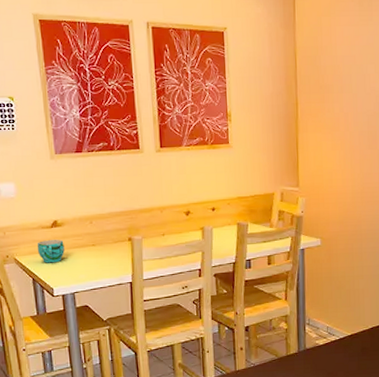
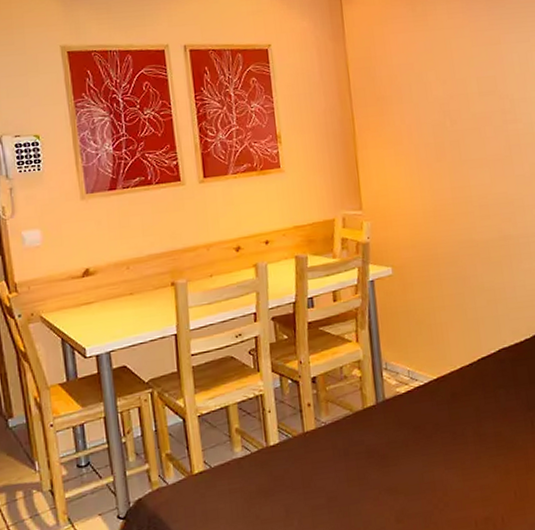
cup: present [37,240,65,263] -> none [66,290,98,319]

